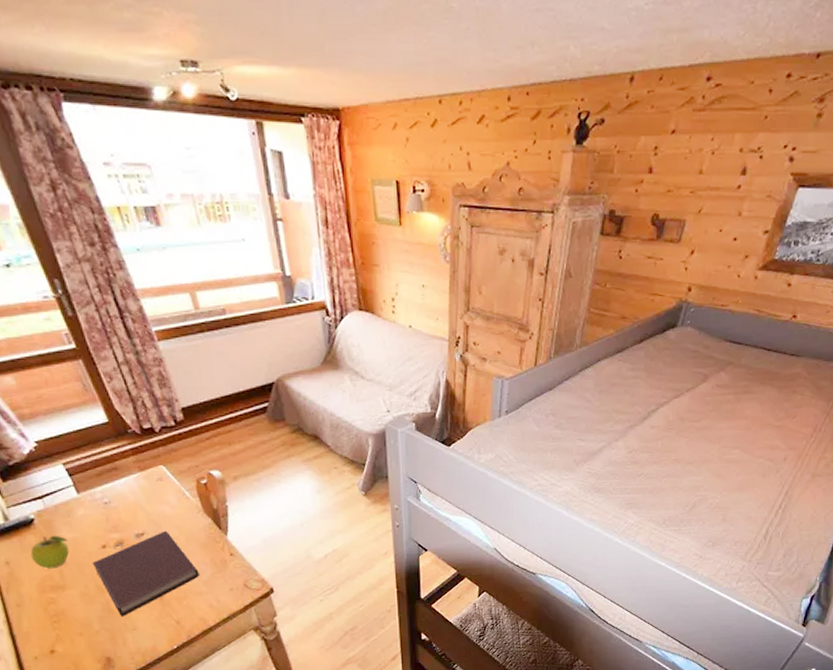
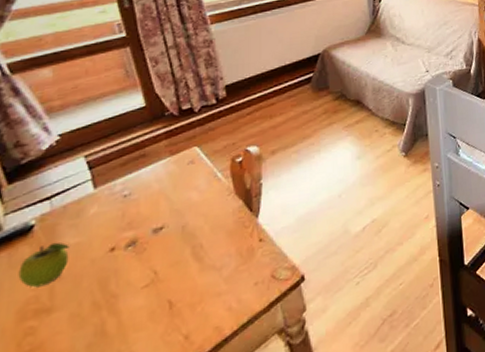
notebook: present [92,530,200,617] -> none [94,220,221,341]

